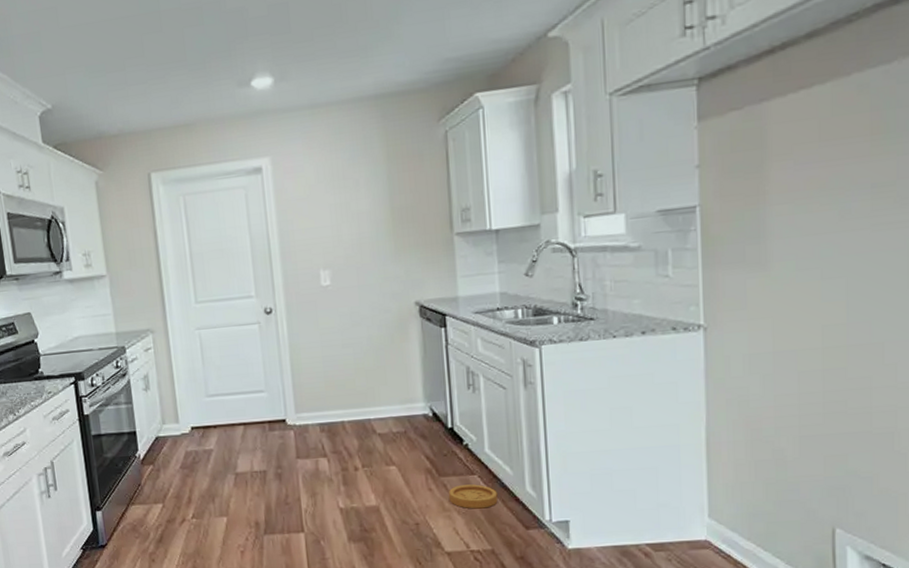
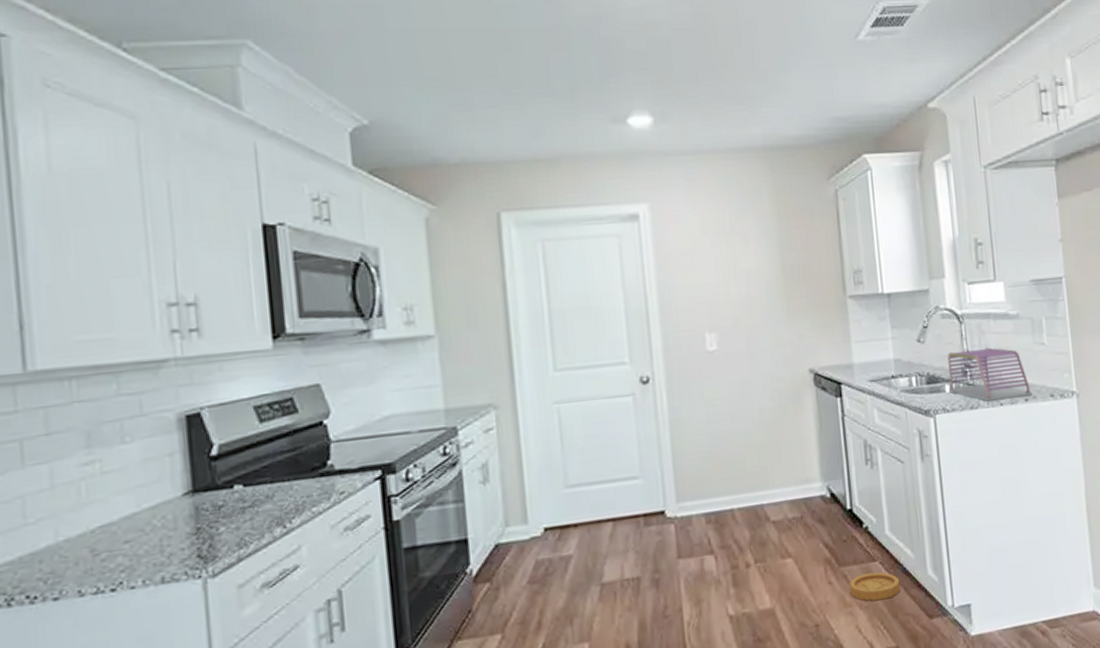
dish rack: none [557,280,650,334] -> present [947,347,1032,402]

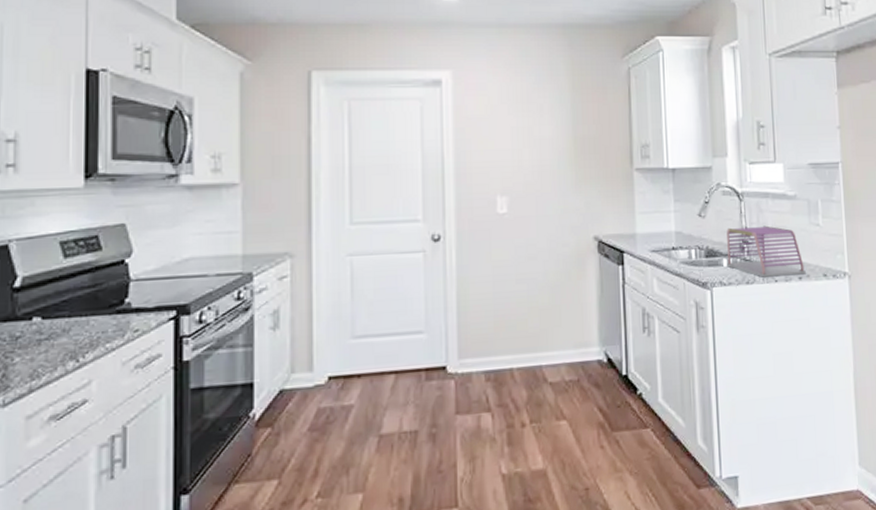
pet bowl: present [849,572,901,602] -> none [620,439,670,468]

